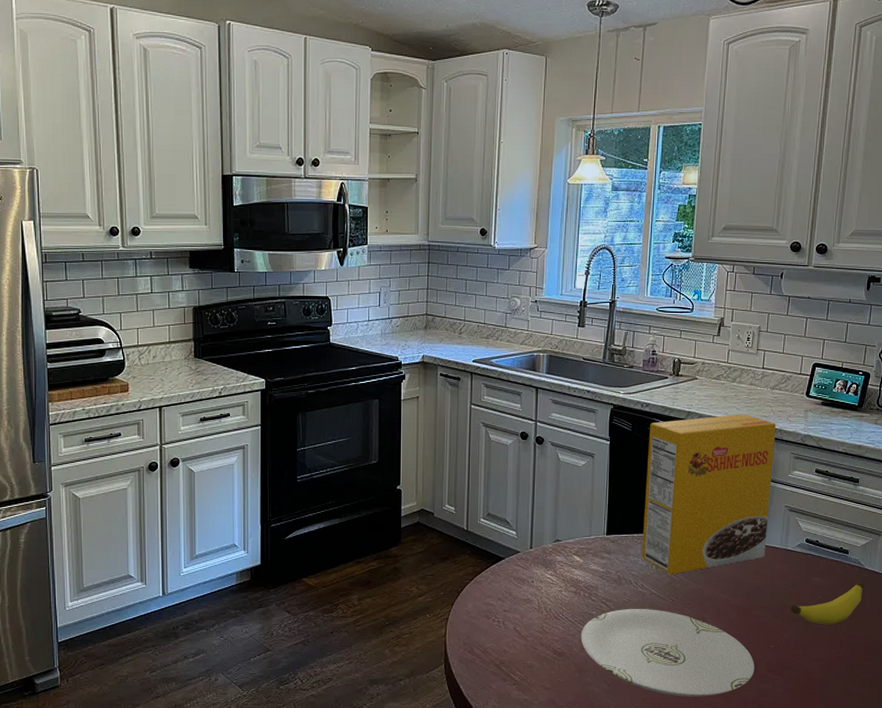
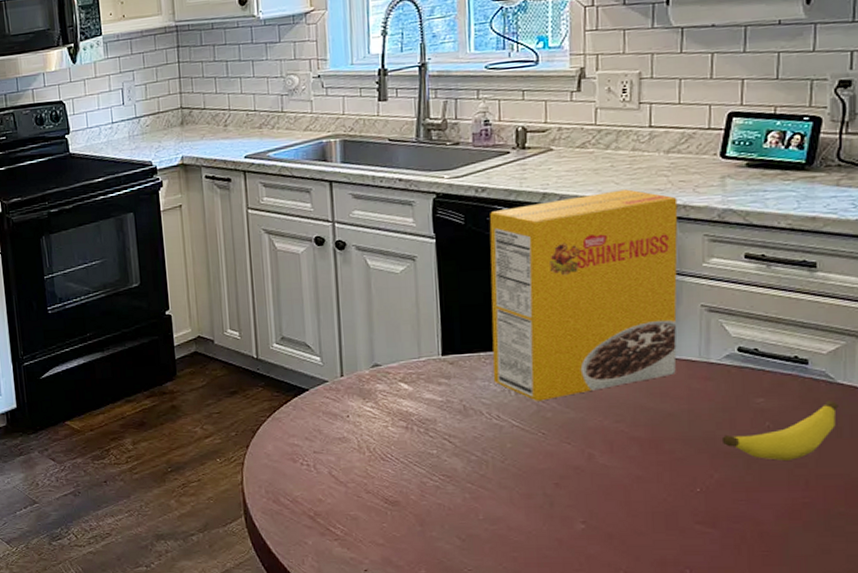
plate: present [581,609,755,697] -> none [418,445,674,555]

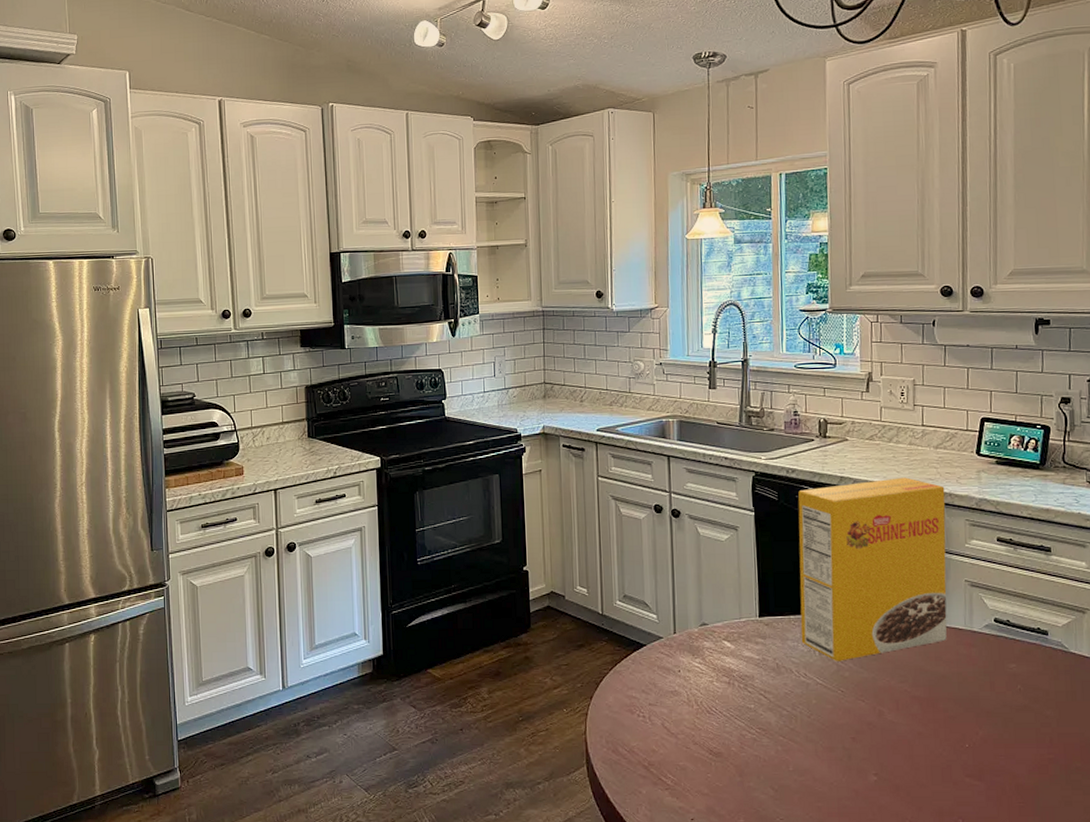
banana: present [721,400,839,460] -> none [984,667,1072,720]

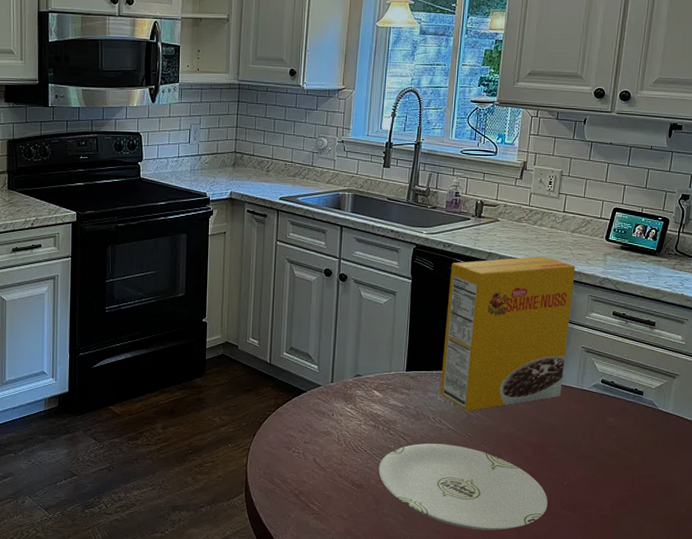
plate: none [738,701,948,805] -> present [378,443,548,530]

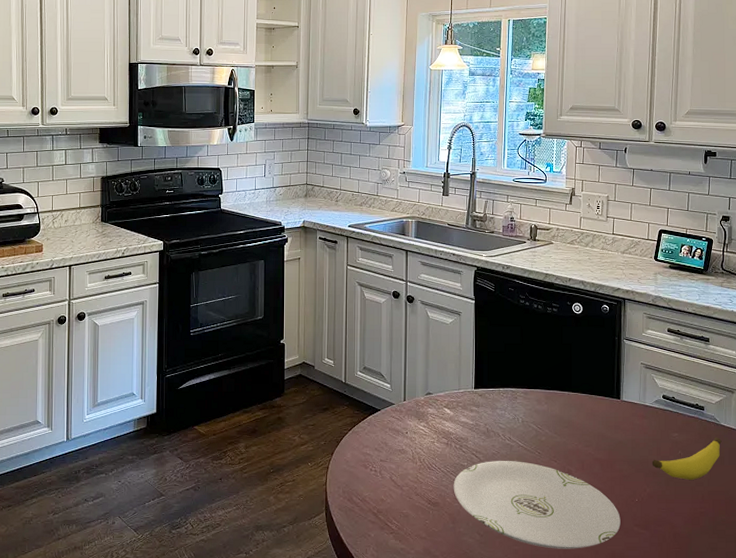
cereal box: present [440,256,576,411] -> none [508,276,628,428]
banana: none [584,422,658,464] -> present [652,437,722,480]

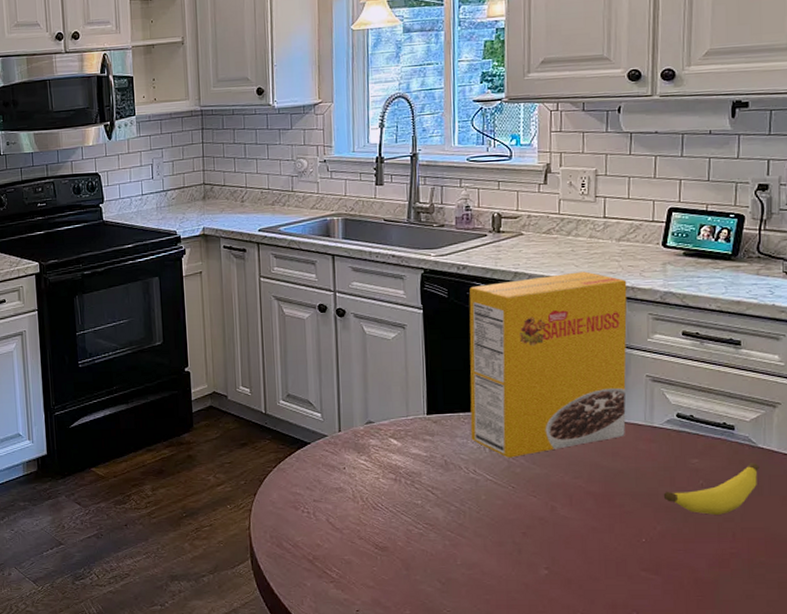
plate: present [453,461,621,549] -> none [405,497,623,598]
cereal box: none [508,276,628,428] -> present [469,271,627,458]

